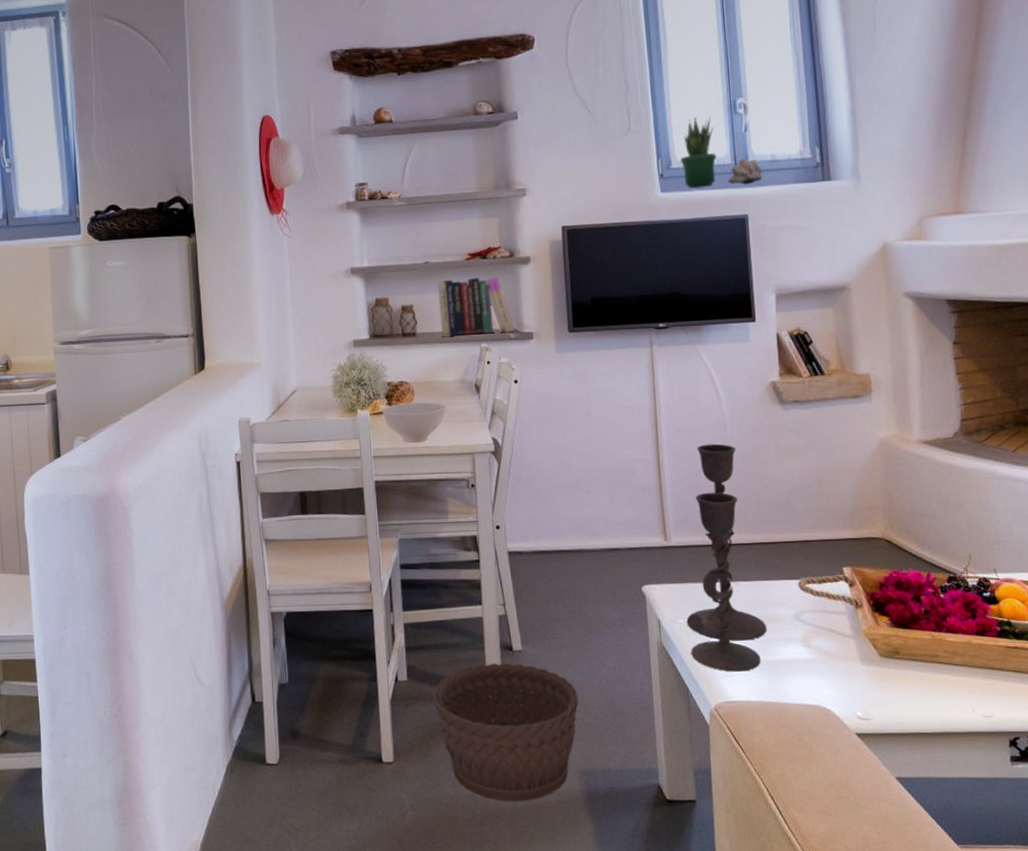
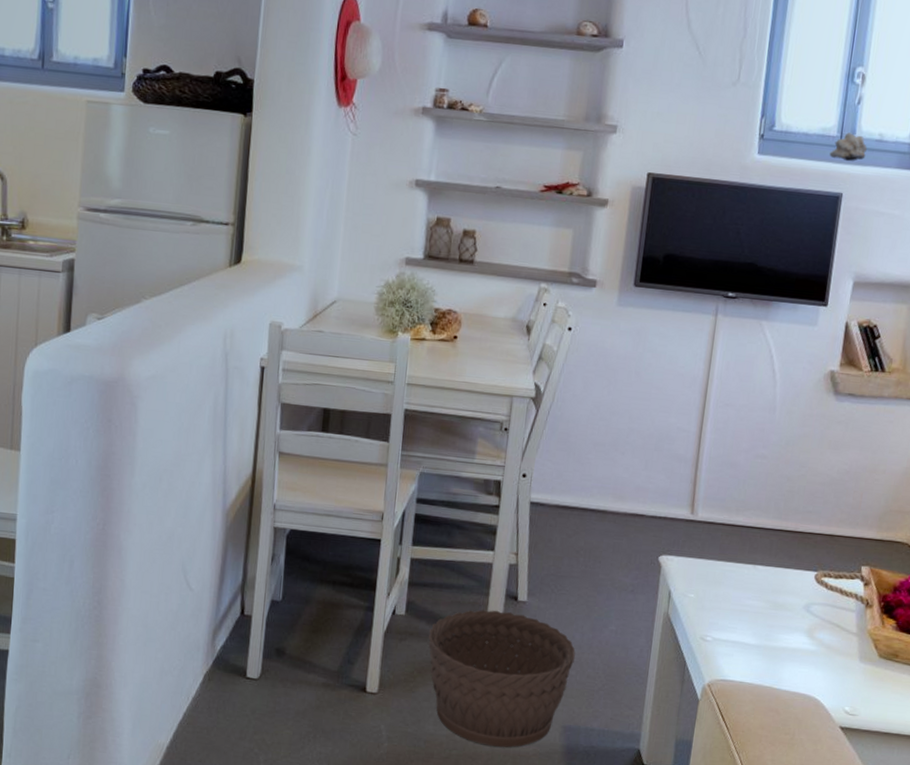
bowl: present [382,402,447,444] -> none [424,332,493,377]
books: present [437,277,515,337] -> none [500,210,579,277]
planter: present [680,116,717,190] -> none [784,79,828,158]
candlestick: present [686,443,767,672] -> none [695,423,782,653]

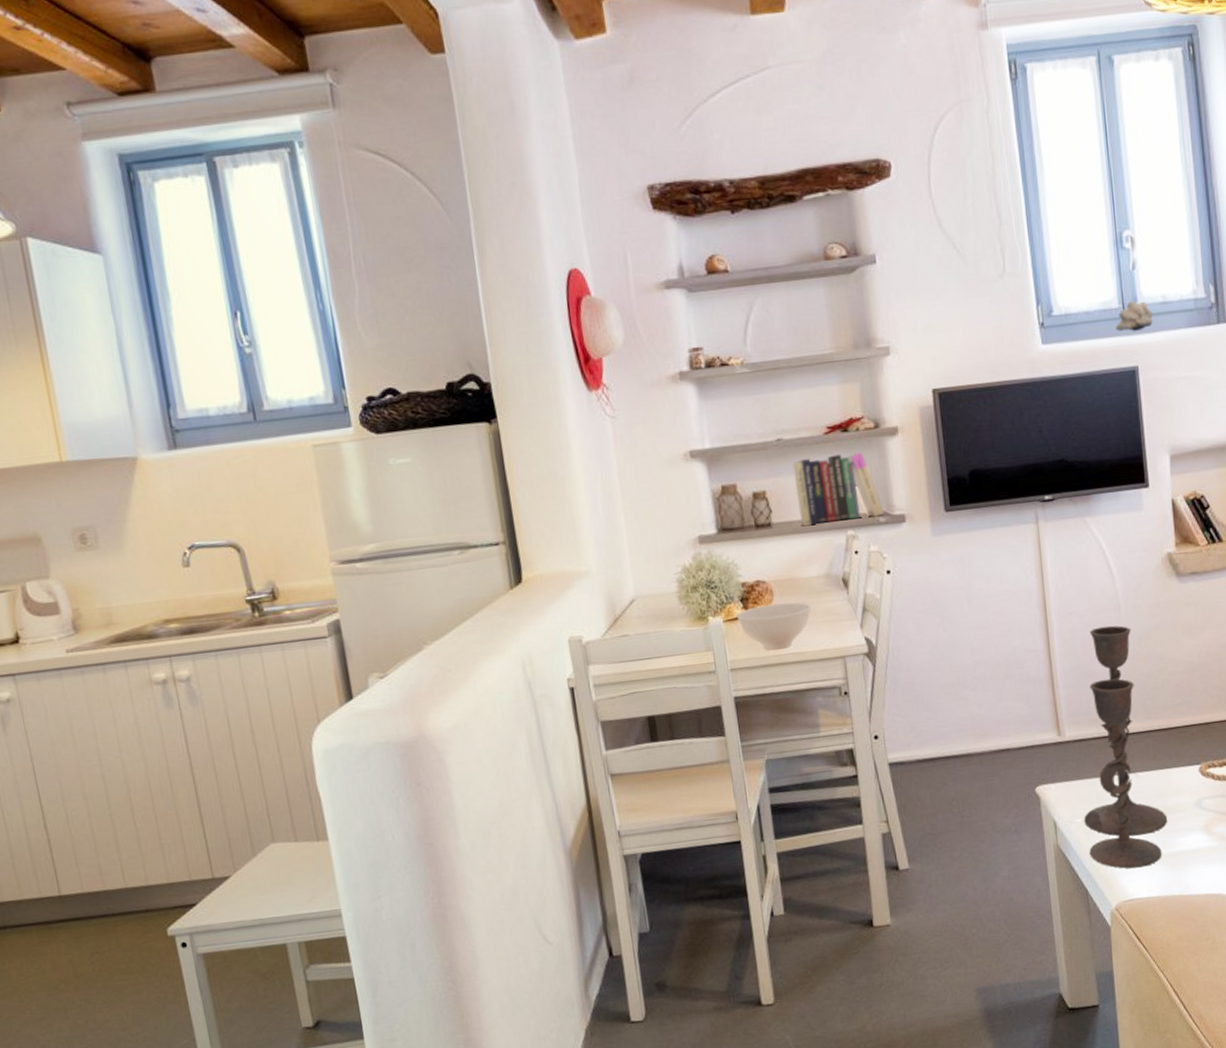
bowl: none [424,332,493,377] -> present [737,602,812,651]
basket: present [428,610,576,748] -> none [813,883,973,1030]
books: none [500,210,579,277] -> present [792,453,884,527]
candlestick: none [695,423,782,653] -> present [1084,625,1168,869]

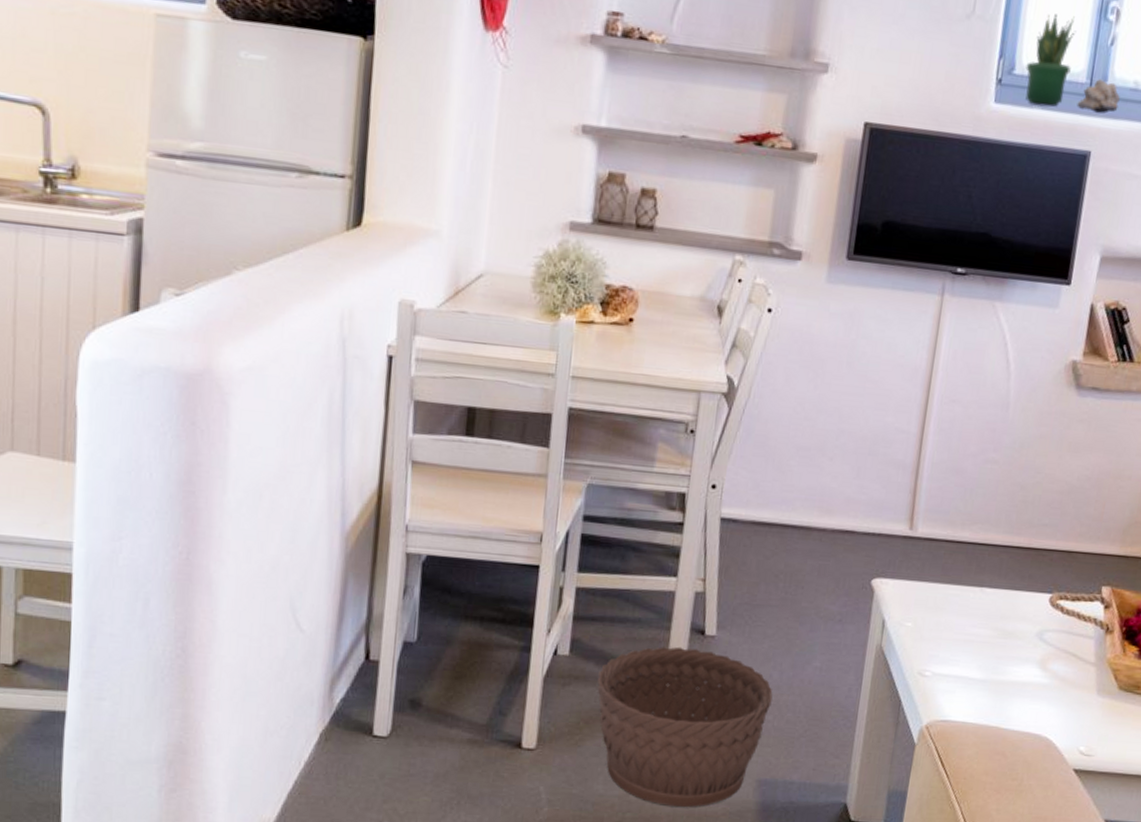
bowl: present [737,602,812,651] -> none [592,314,677,368]
books: present [792,453,884,527] -> none [686,165,781,248]
basket: none [813,883,973,1030] -> present [597,647,773,807]
planter: none [1062,252,1103,340] -> present [1025,13,1077,108]
candlestick: present [1084,625,1168,869] -> none [912,422,1015,689]

